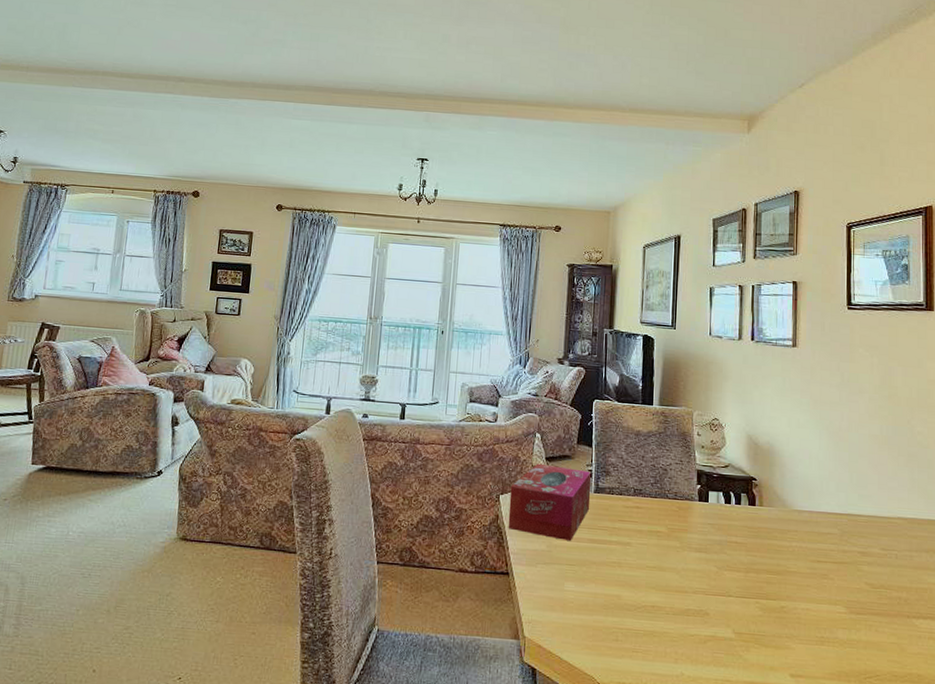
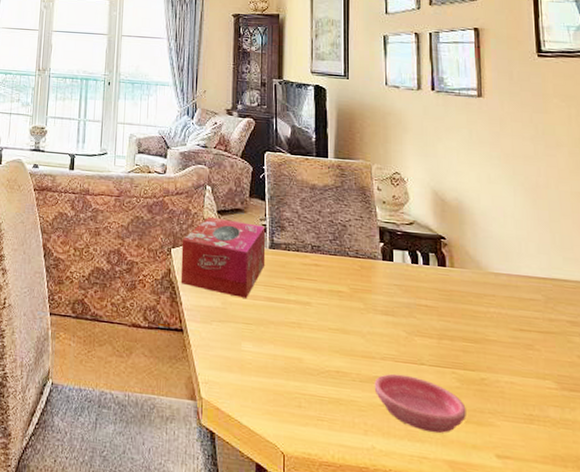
saucer: none [686,606,766,658] -> present [374,373,466,434]

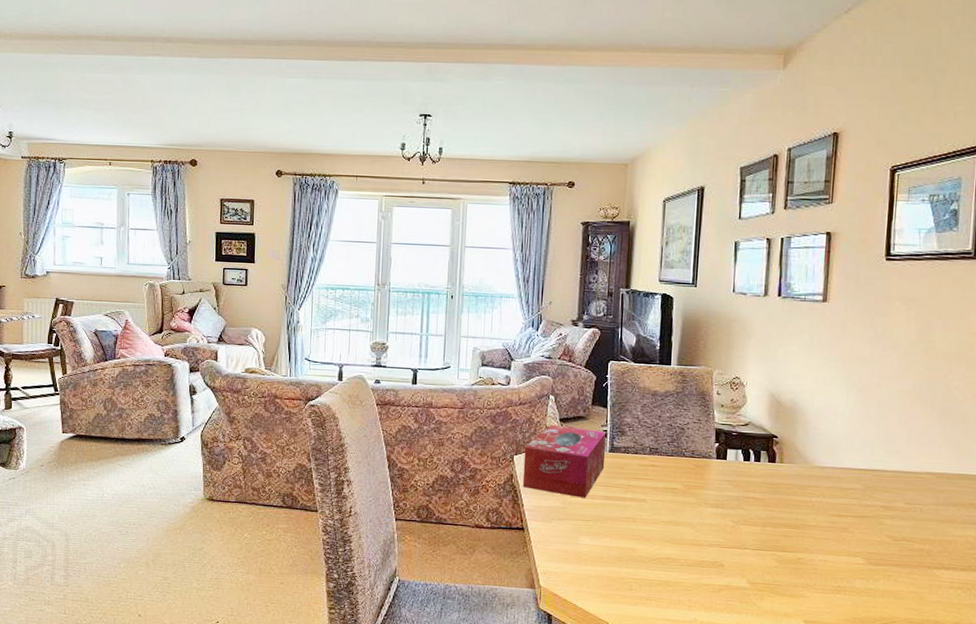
saucer: present [374,373,466,434] -> none [700,558,782,606]

